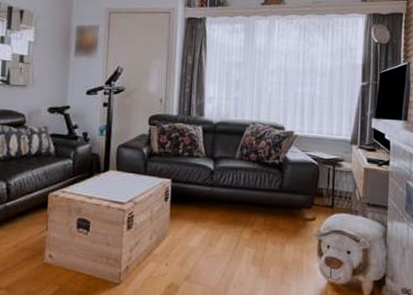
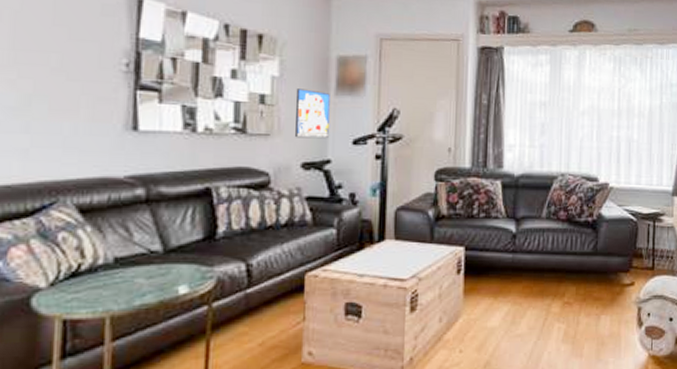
wall art: none [44,51,71,90] -> present [295,88,330,139]

